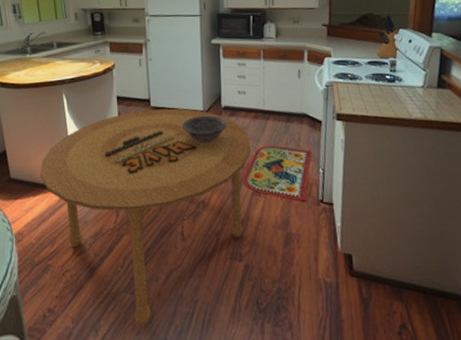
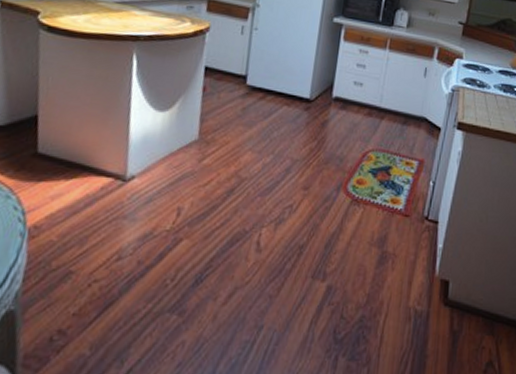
dining table: present [40,108,251,327] -> none [81,88,359,358]
decorative bowl: present [181,115,228,145] -> none [280,104,336,139]

